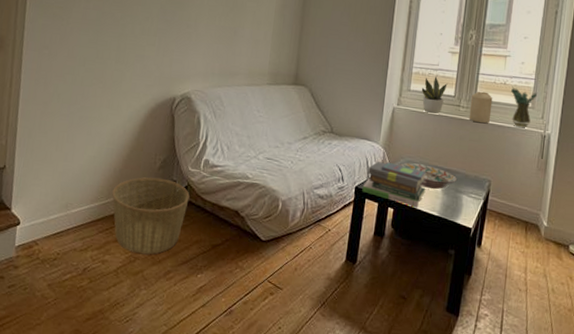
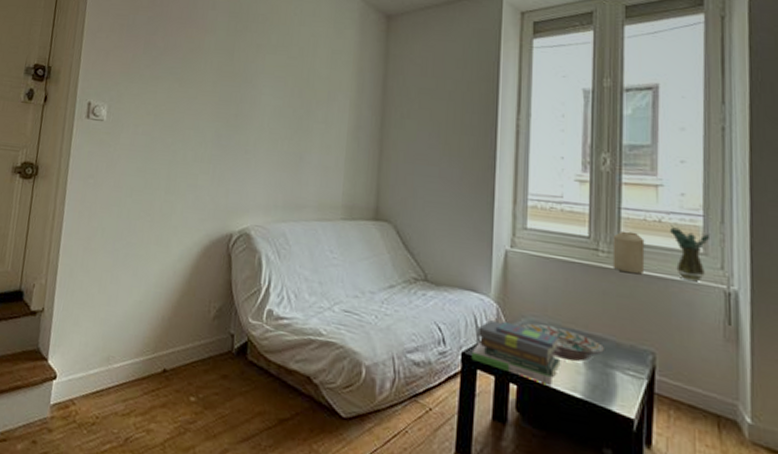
basket: present [112,177,190,255] -> none [159,328,250,427]
potted plant: present [421,76,448,114] -> none [542,211,578,260]

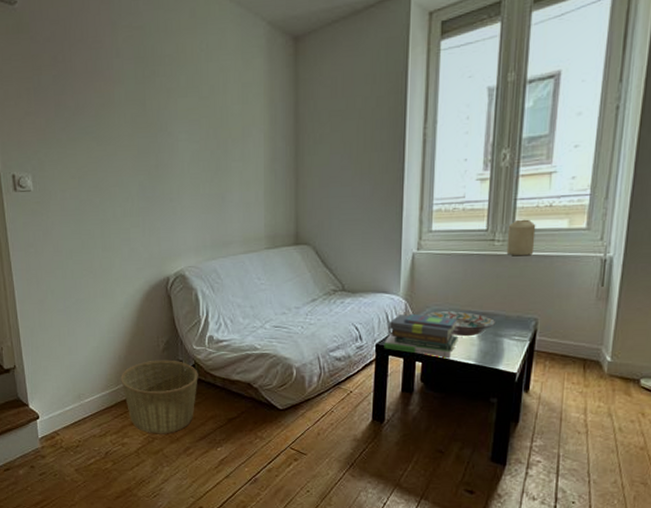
basket: none [159,328,250,427] -> present [121,360,198,434]
vase: present [670,225,711,282] -> none [559,208,595,255]

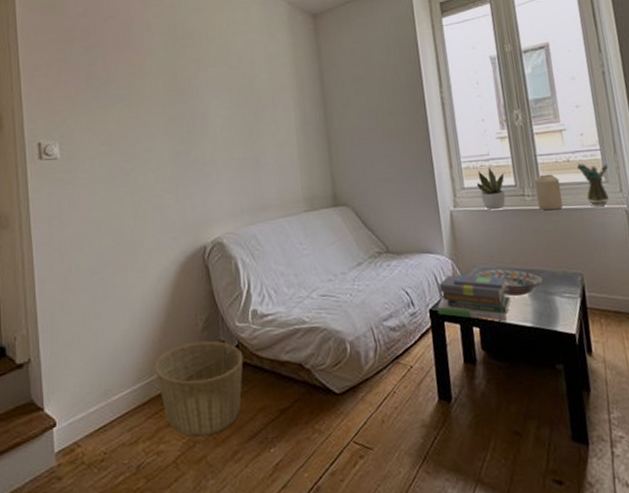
potted plant: none [445,210,477,254] -> present [476,167,506,210]
vase: none [559,208,595,255] -> present [577,162,609,207]

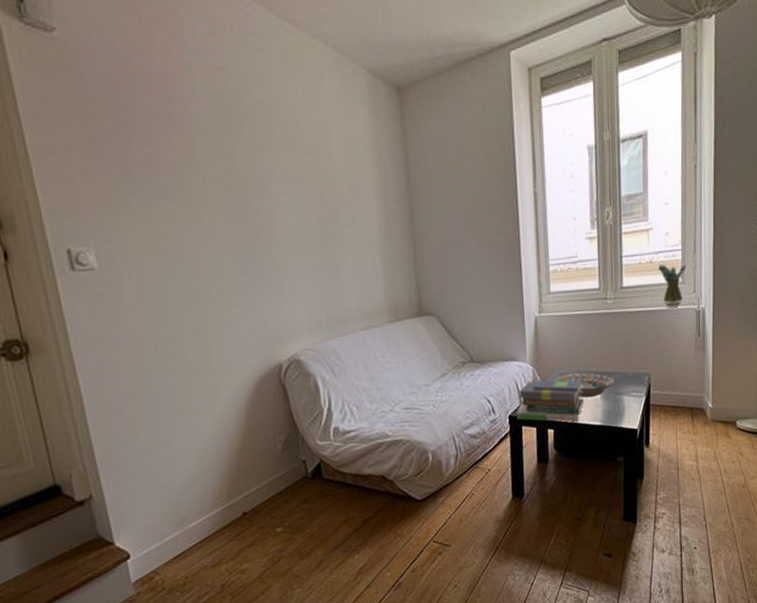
basket: present [155,341,243,436] -> none [232,461,326,553]
potted plant: present [476,167,506,210] -> none [562,270,590,315]
candle: present [534,174,564,210] -> none [617,276,641,313]

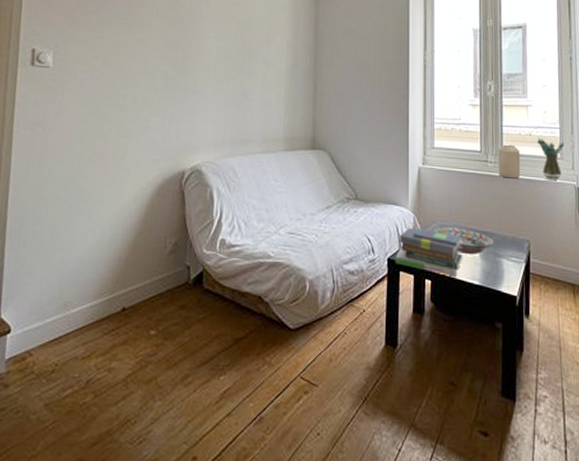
candle: none [617,276,641,313] -> present [497,144,521,179]

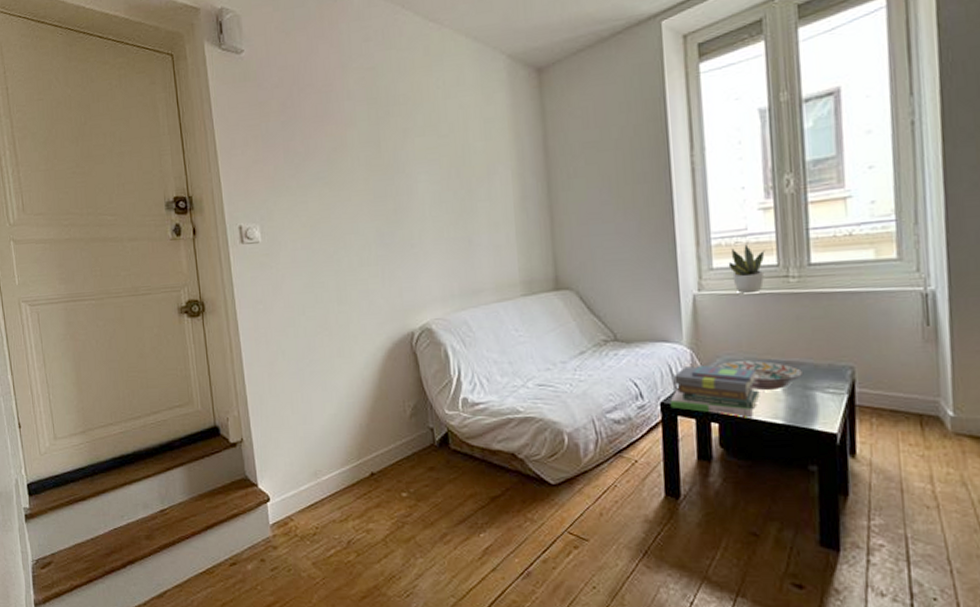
potted plant: none [445,131,472,172] -> present [728,244,765,294]
candle: present [497,144,521,179] -> none [802,251,838,294]
vase: present [537,137,565,181] -> none [862,236,905,290]

